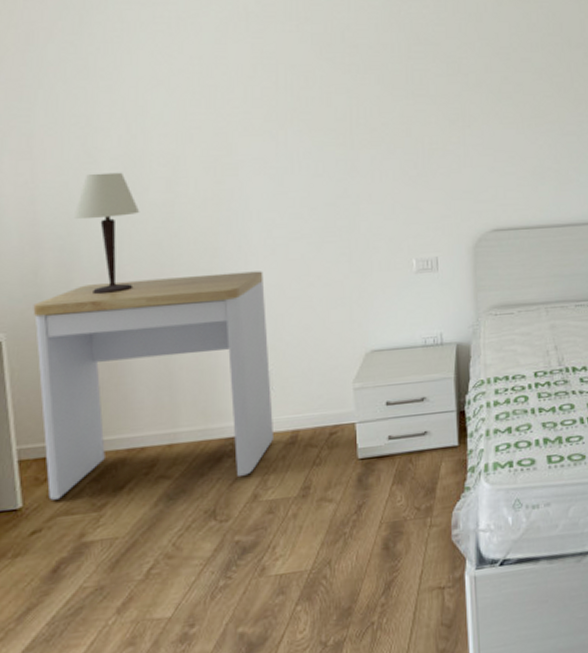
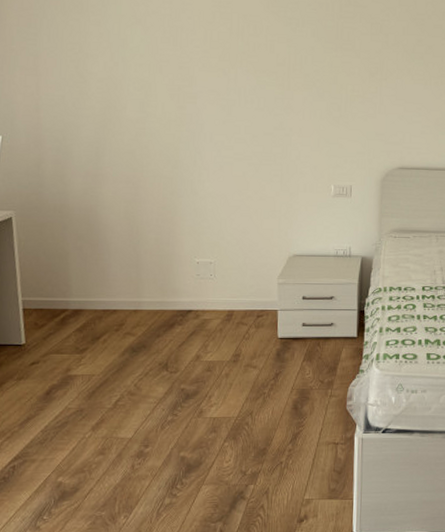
desk: present [33,271,273,500] -> none [35,179,215,341]
table lamp: present [73,172,140,295] -> none [67,91,119,189]

